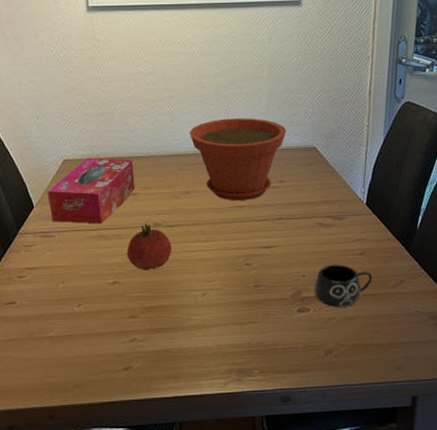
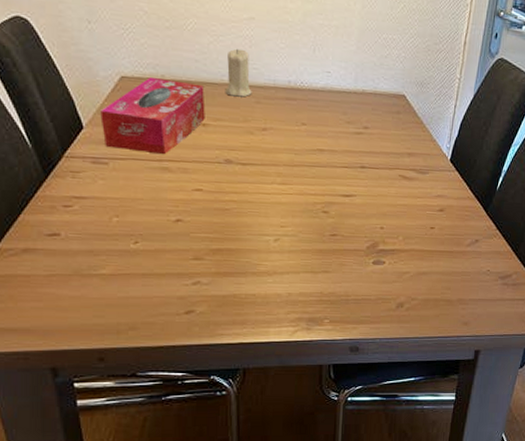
fruit: present [127,224,172,269] -> none [193,159,245,209]
candle: none [151,124,175,166] -> present [225,48,252,97]
plant pot: present [190,118,287,200] -> none [270,51,376,144]
mug: present [314,264,373,307] -> none [391,218,450,262]

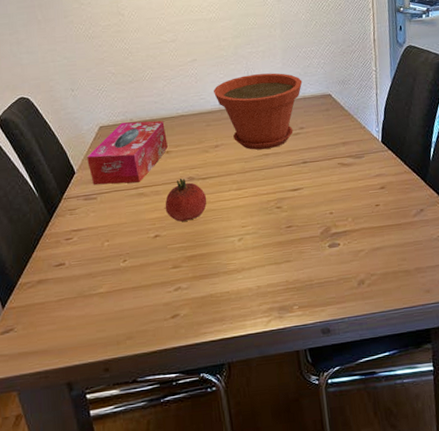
fruit: none [193,159,245,209] -> present [165,178,207,222]
candle: present [225,48,252,97] -> none [179,85,203,125]
plant pot: none [270,51,376,144] -> present [214,73,303,150]

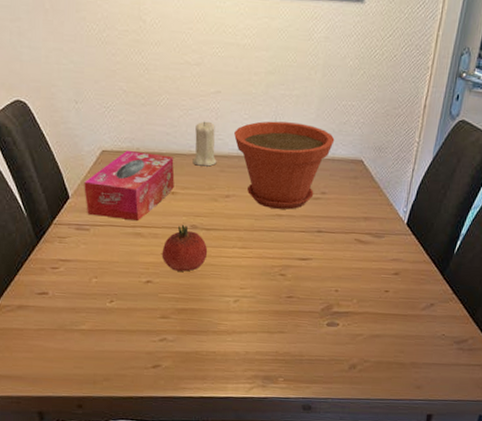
candle: none [179,85,203,125] -> present [192,121,217,167]

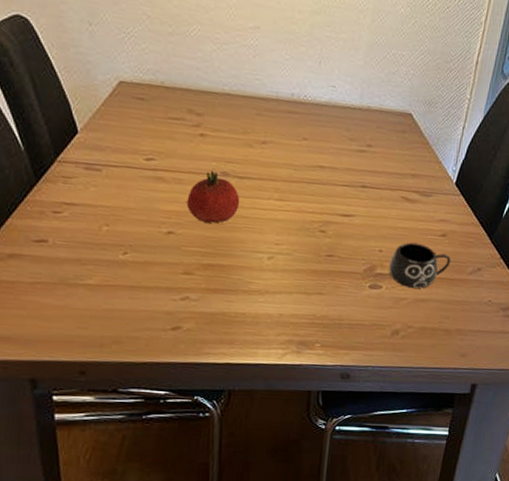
tissue box: present [84,151,175,222] -> none [96,84,205,164]
candle: present [192,121,217,167] -> none [225,58,254,109]
plant pot: present [234,121,335,210] -> none [273,64,383,161]
mug: none [345,281,404,325] -> present [389,242,451,289]

